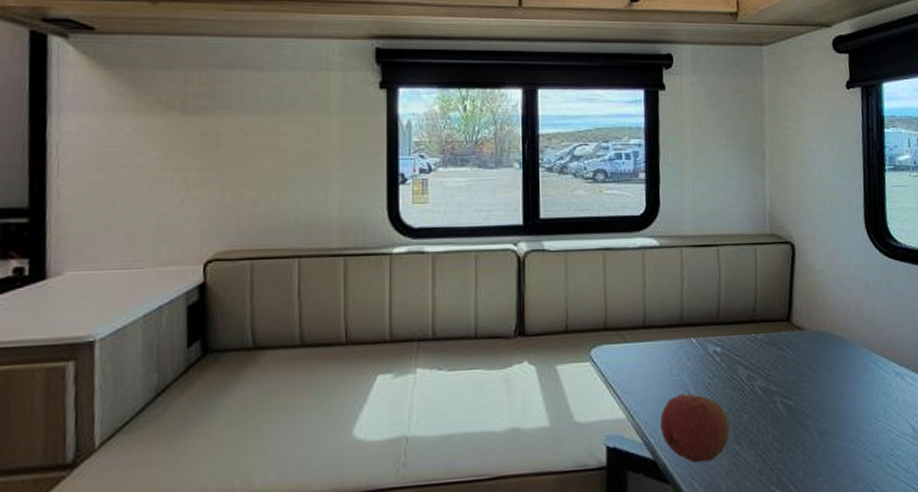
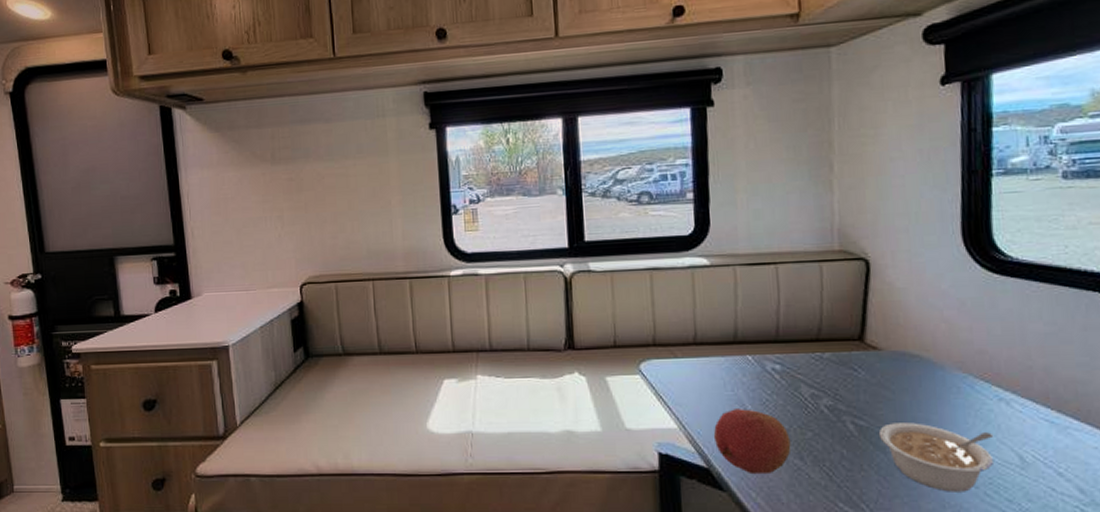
legume: none [803,400,893,467] -> present [878,422,994,492]

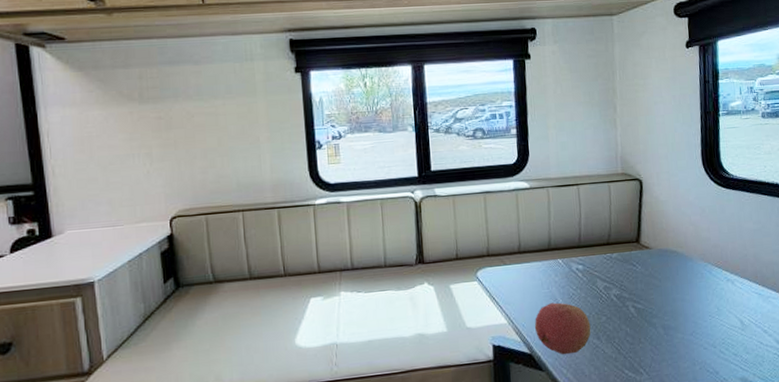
legume: present [878,422,994,492] -> none [651,302,725,353]

